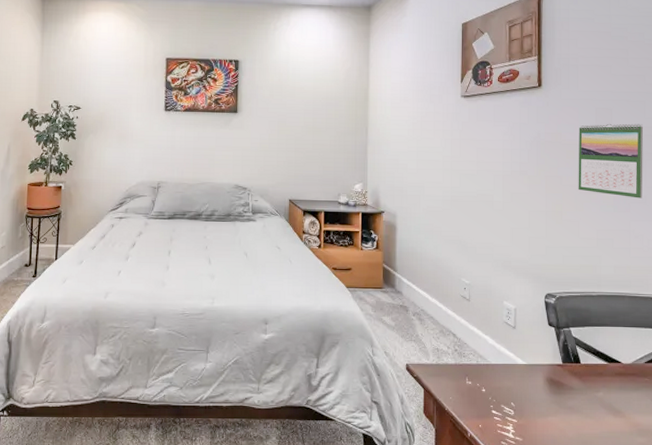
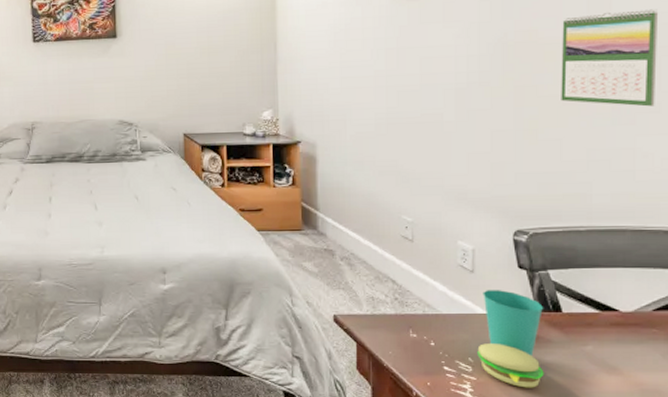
cup: none [518,344,568,429] -> present [477,290,544,388]

